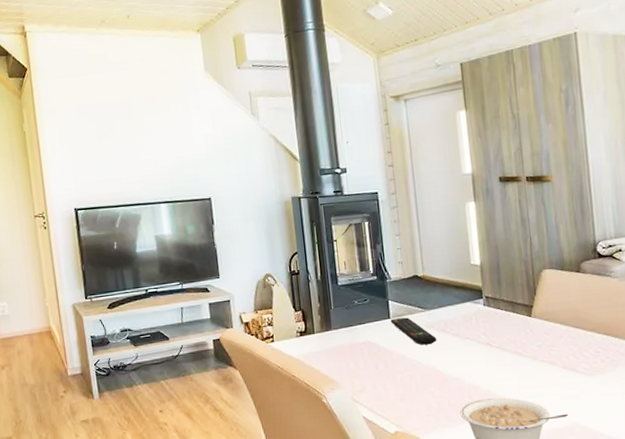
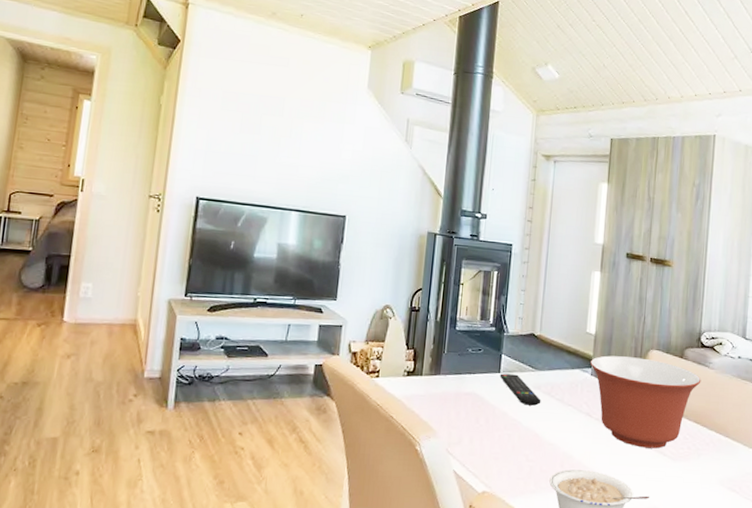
mixing bowl: none [480,279,605,368] -> present [589,355,701,449]

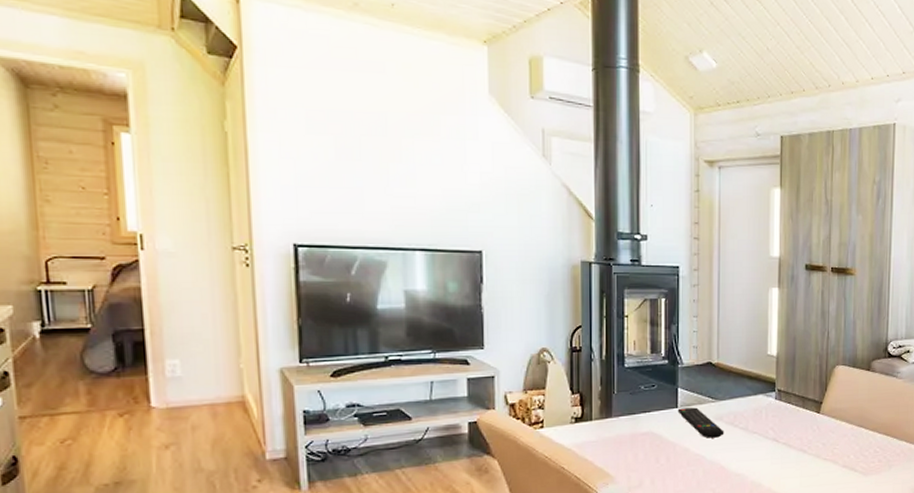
mixing bowl: present [589,355,701,449] -> none [773,375,890,467]

